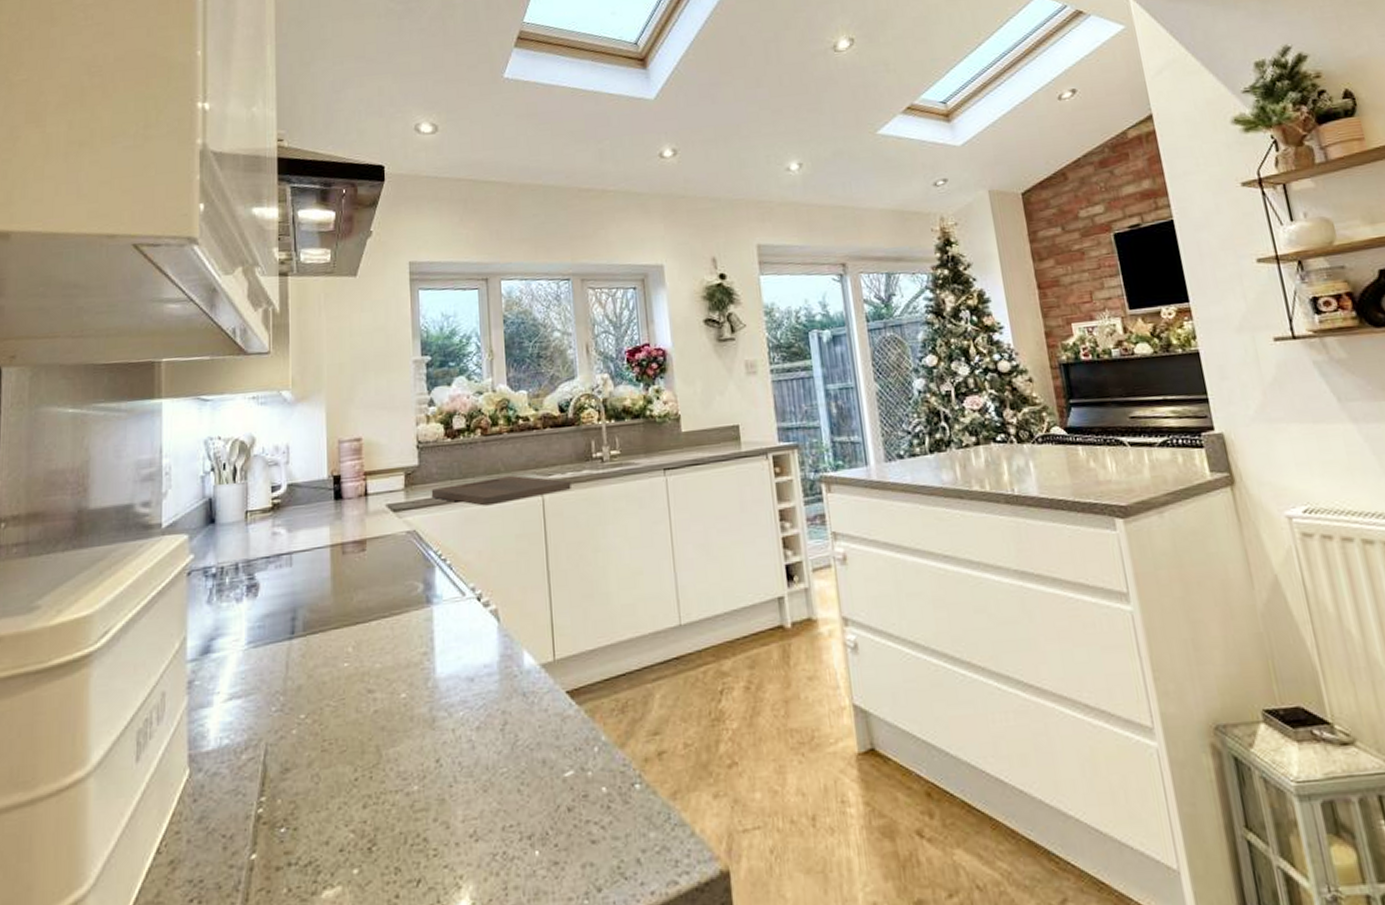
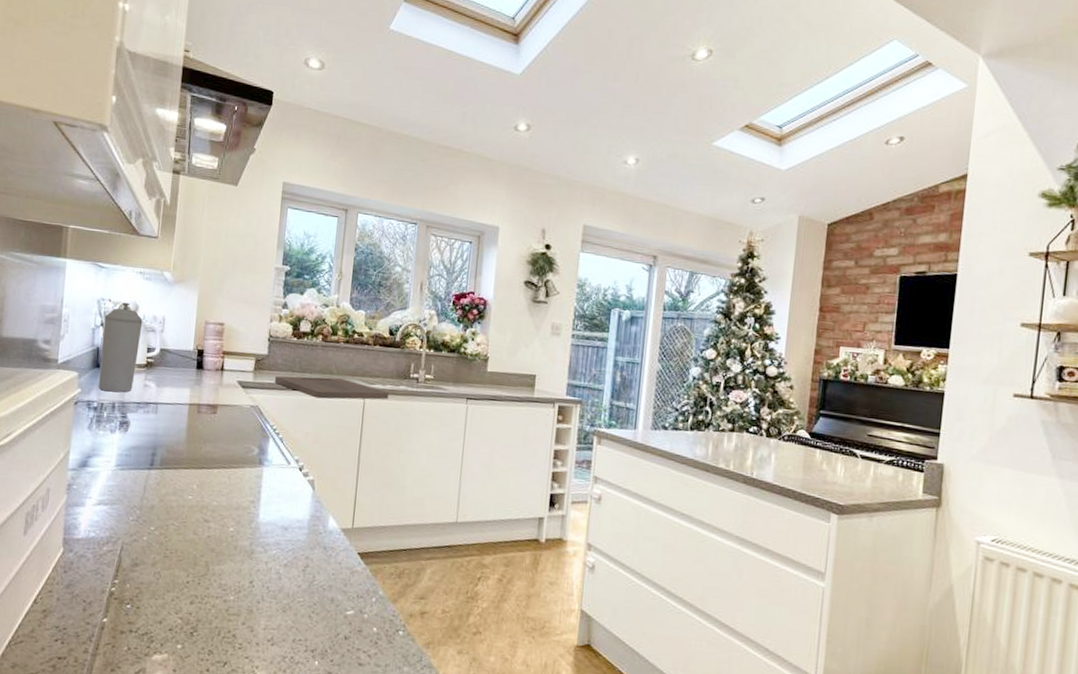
canister: none [214,436,262,551] -> present [98,302,143,393]

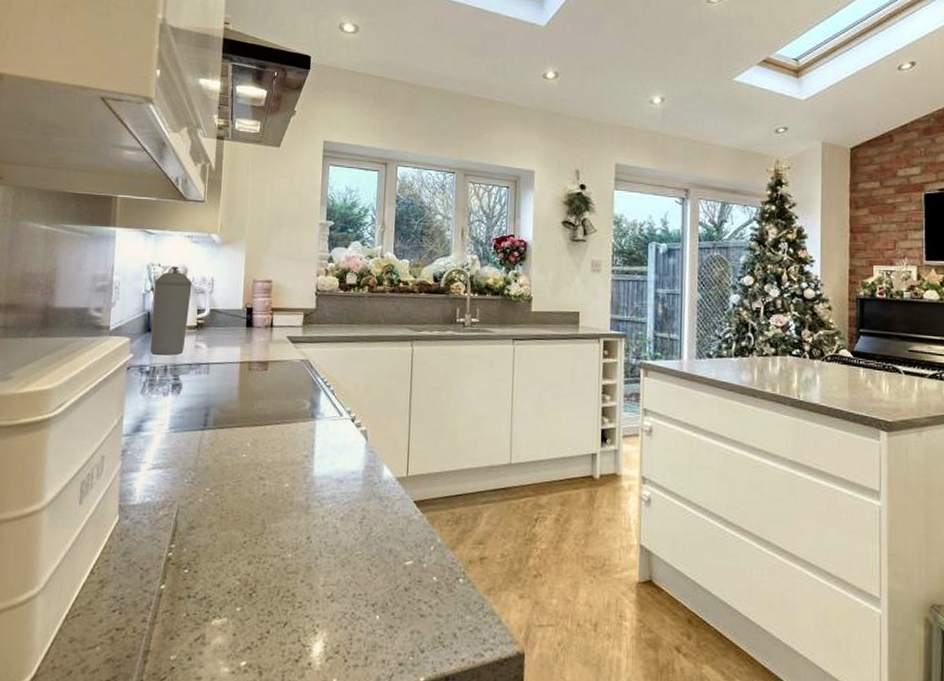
cutting board: present [274,376,389,400] -> none [323,327,436,349]

